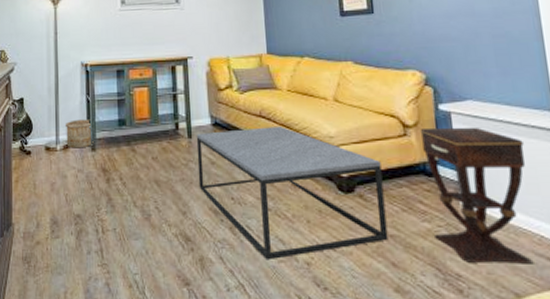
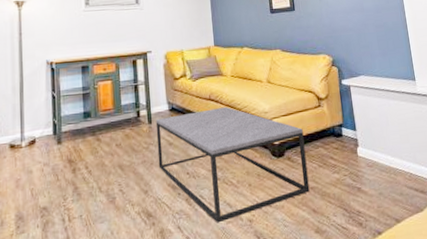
wooden bucket: present [65,119,94,149] -> none [30,114,60,144]
side table: present [420,127,534,264] -> none [329,95,407,201]

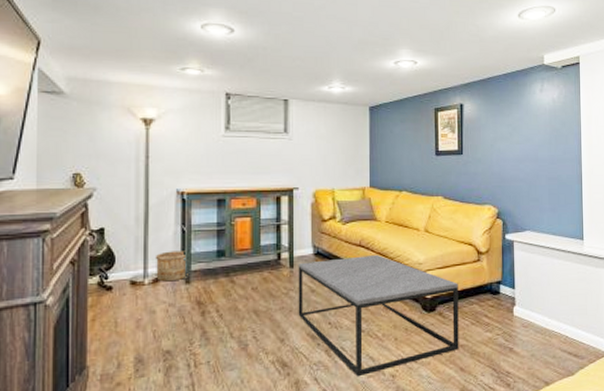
wooden bucket: none [30,114,60,144] -> present [155,251,188,282]

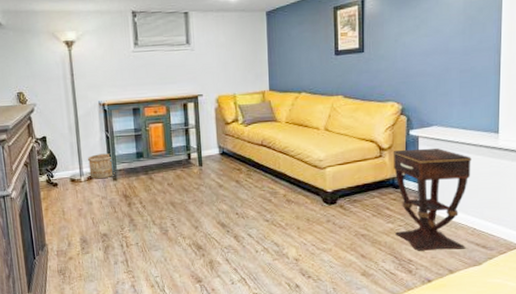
coffee table: present [298,254,459,377] -> none [206,152,360,259]
side table: none [490,252,562,362] -> present [393,147,472,251]

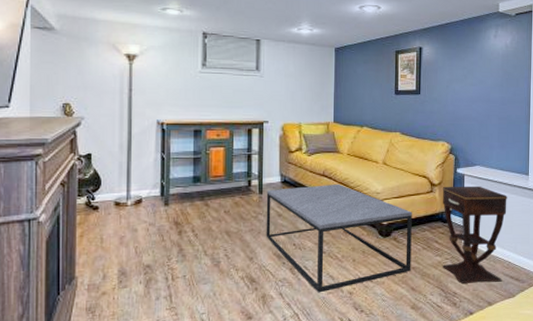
wooden bucket: present [87,153,115,179] -> none [137,176,167,204]
coffee table: none [206,152,360,259] -> present [266,183,412,293]

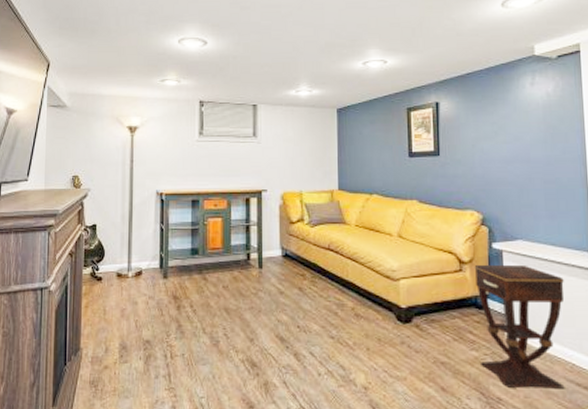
coffee table: present [266,183,412,293] -> none [266,258,440,385]

